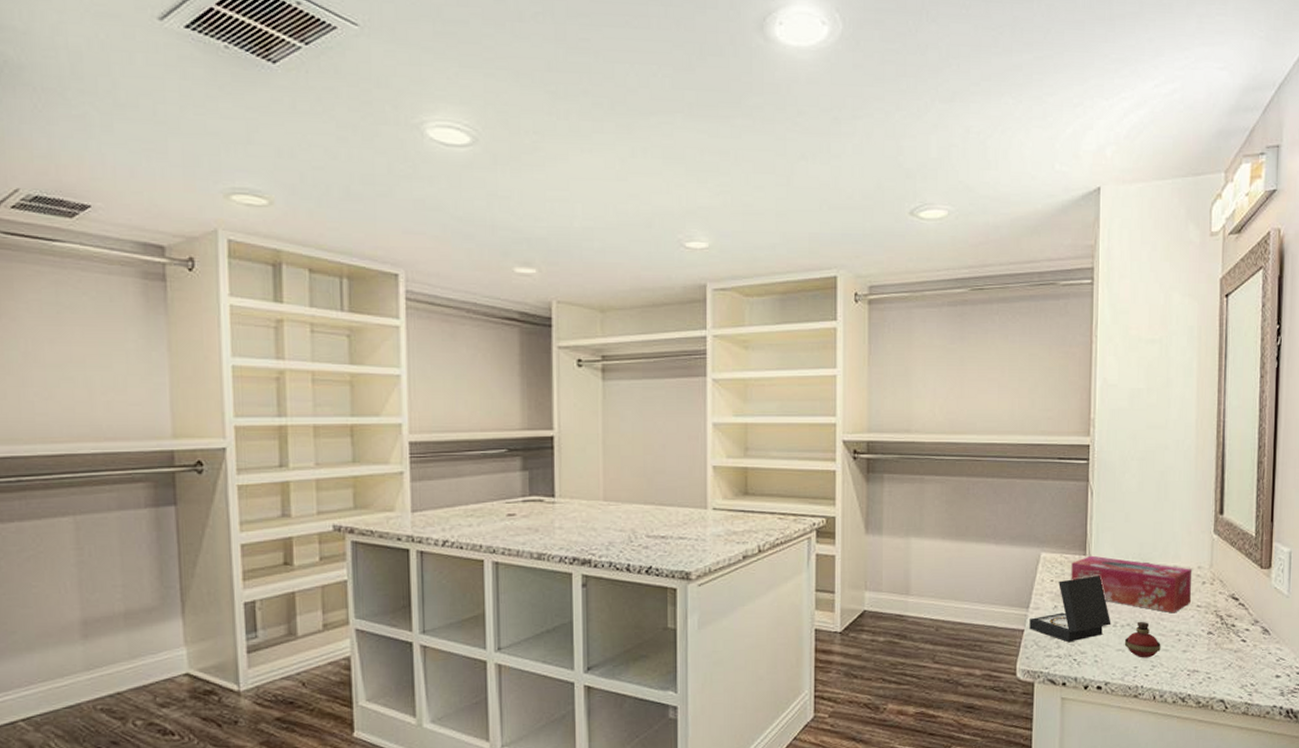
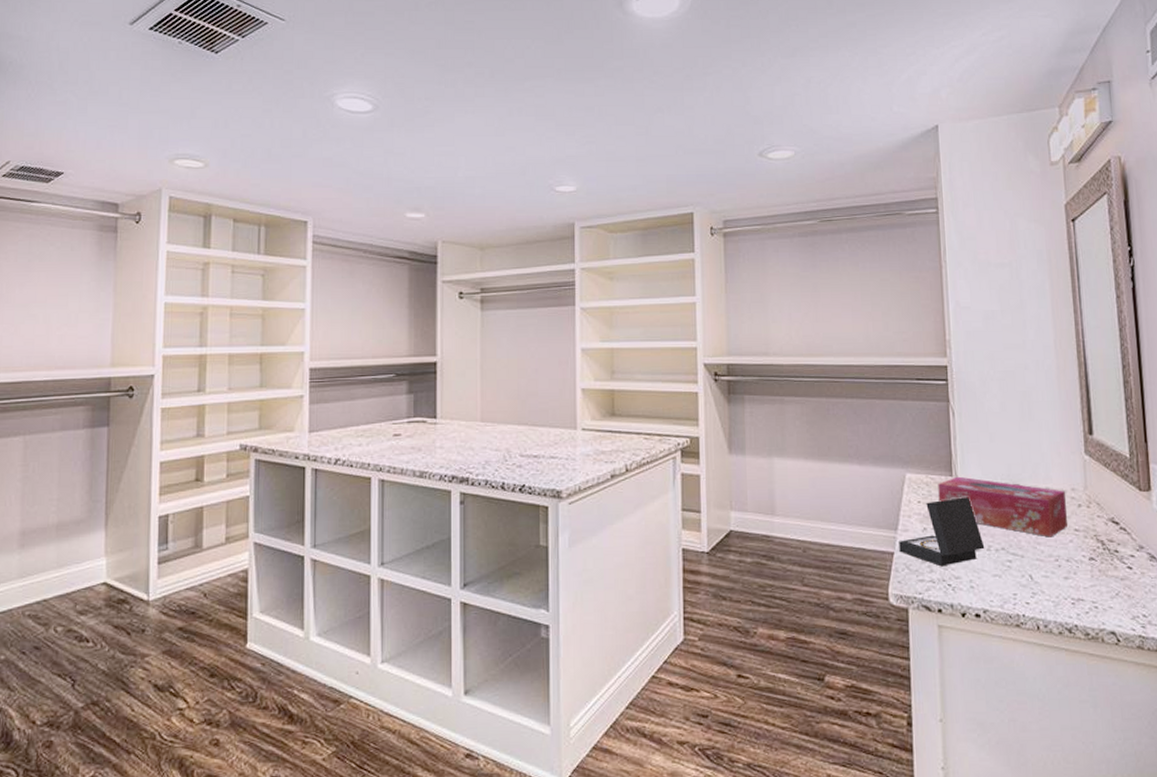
potion bottle: present [1124,621,1161,658] -> none [1000,545,1040,585]

